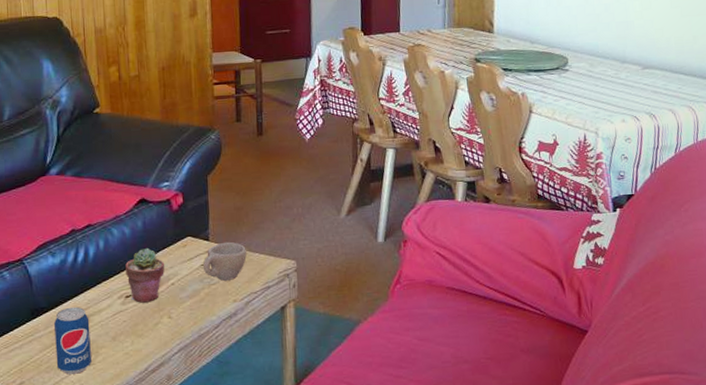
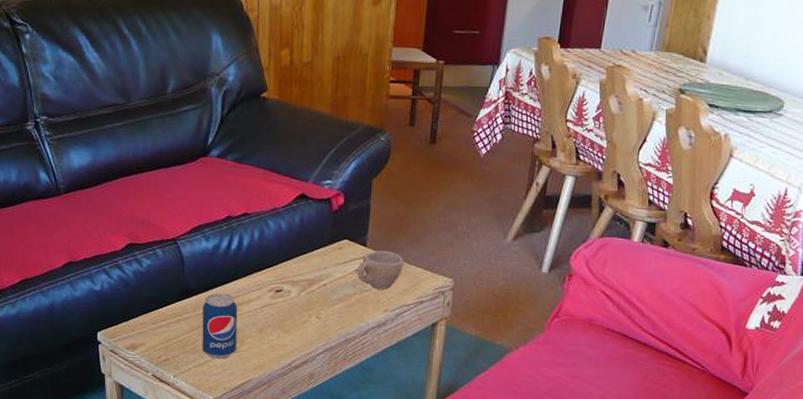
potted succulent: present [124,247,165,303] -> none [277,244,319,300]

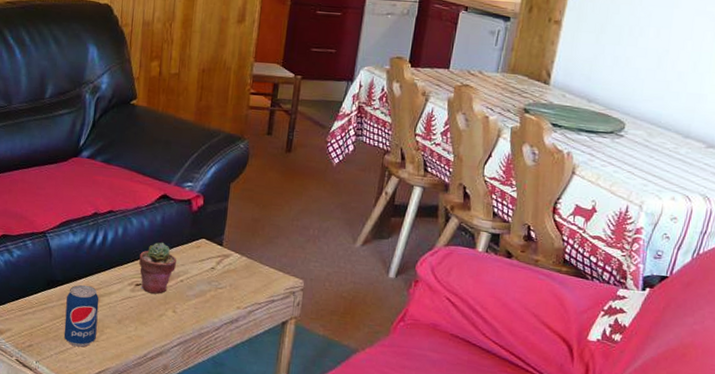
potted succulent: none [277,244,319,300] -> present [138,242,177,294]
cup: present [357,250,403,289] -> none [212,250,257,288]

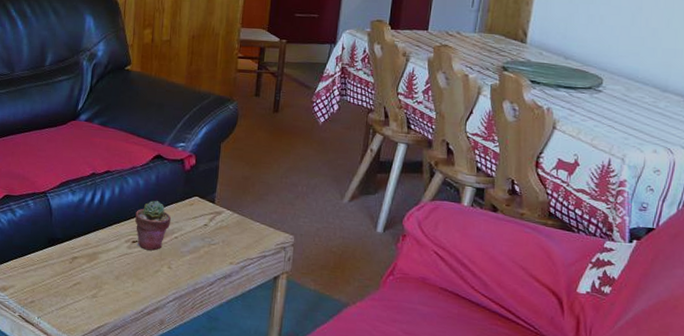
beverage can: present [63,284,99,347] -> none [64,242,98,303]

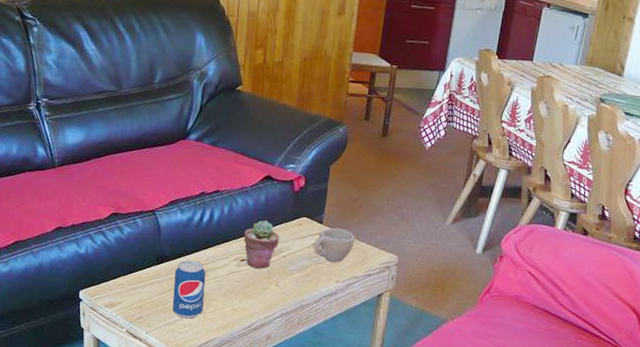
beverage can: none [64,242,98,303] -> present [172,260,206,319]
cup: none [205,207,248,244] -> present [313,227,355,263]

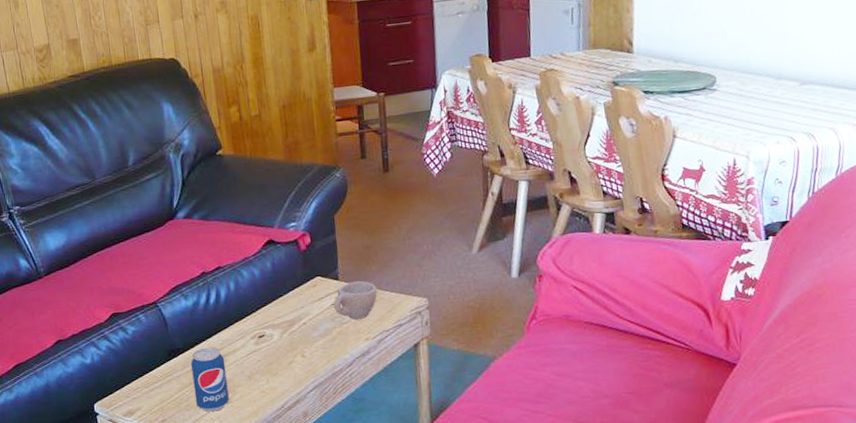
potted succulent: present [243,220,280,269] -> none [256,288,296,343]

